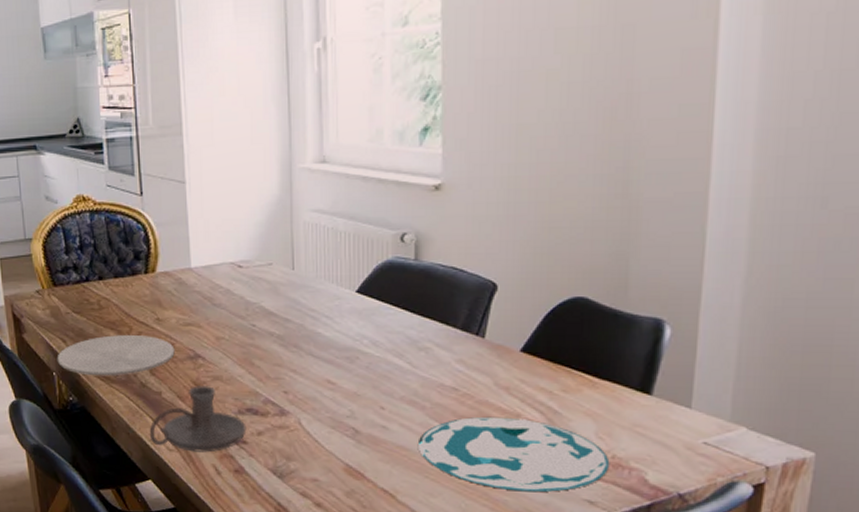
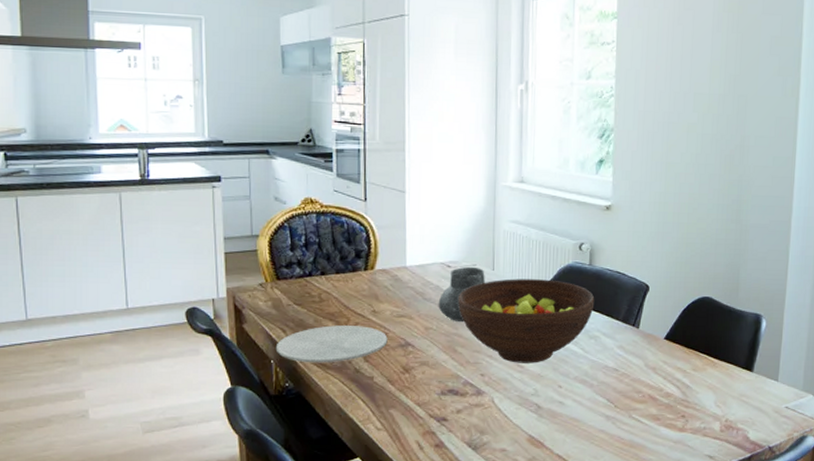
candle holder: present [149,386,247,453] -> none [360,371,448,430]
vase: none [229,267,284,332] -> present [438,267,485,323]
fruit bowl: none [252,279,424,380] -> present [457,279,595,363]
plate: present [419,416,610,492] -> none [587,391,724,451]

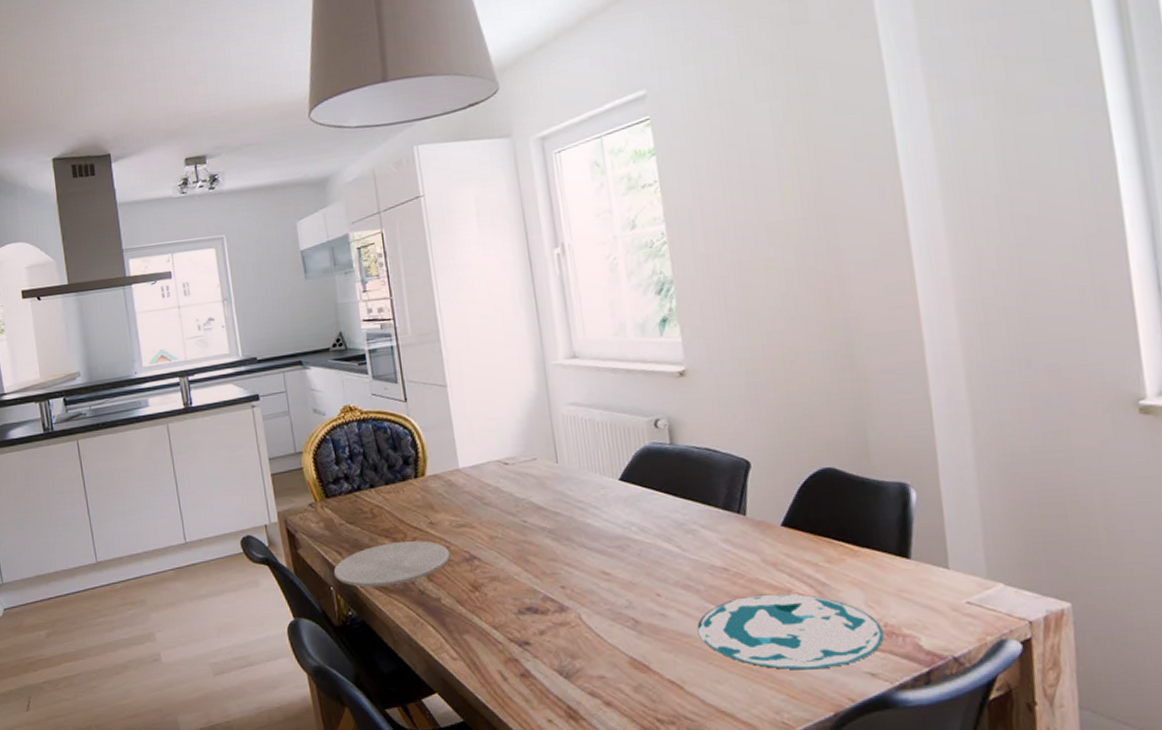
vase: present [438,267,485,323] -> none [499,462,550,527]
fruit bowl: present [457,279,595,363] -> none [521,466,685,570]
plate: none [587,391,724,451] -> present [698,593,884,670]

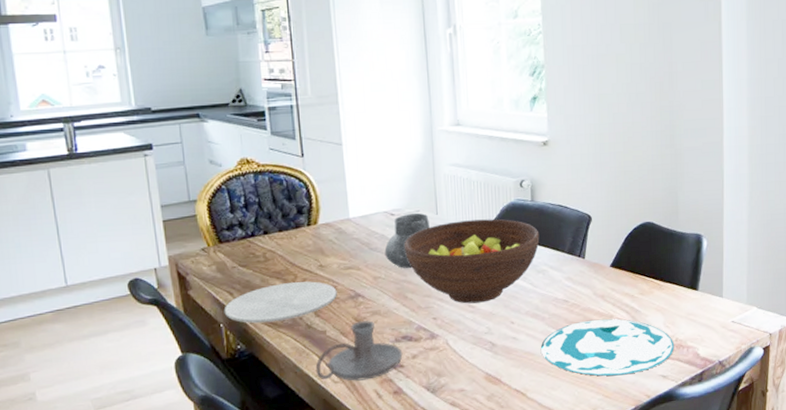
candle holder: none [431,587,529,659] -> present [315,320,403,381]
vase: none [499,462,550,527] -> present [384,213,430,269]
fruit bowl: none [521,466,685,570] -> present [403,218,540,304]

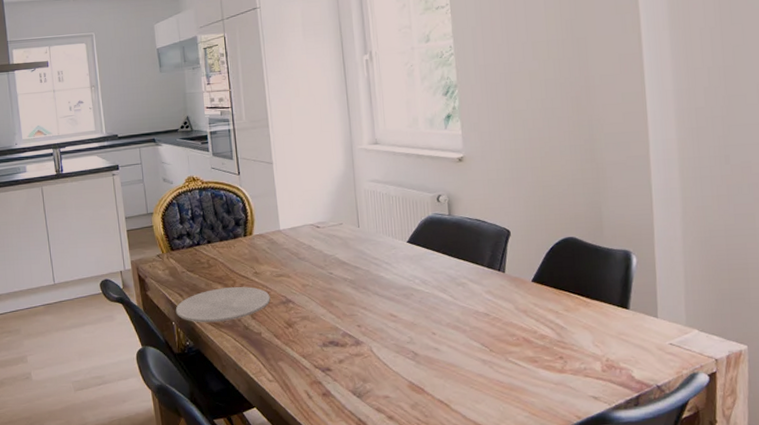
candle holder: present [315,320,403,381] -> none [252,325,330,381]
vase: present [384,213,430,269] -> none [311,226,352,278]
fruit bowl: present [403,218,540,304] -> none [329,232,458,313]
plate: present [541,318,675,376] -> none [463,334,606,394]

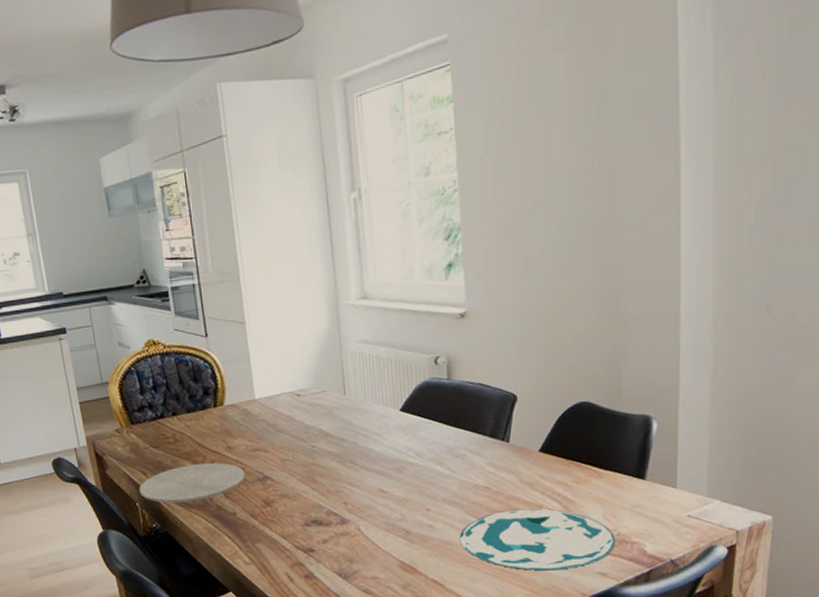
plate: none [463,334,606,394] -> present [460,508,616,571]

